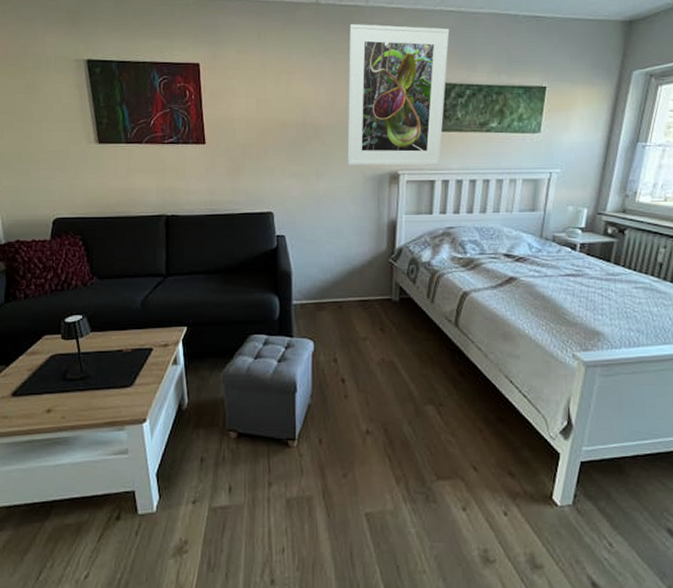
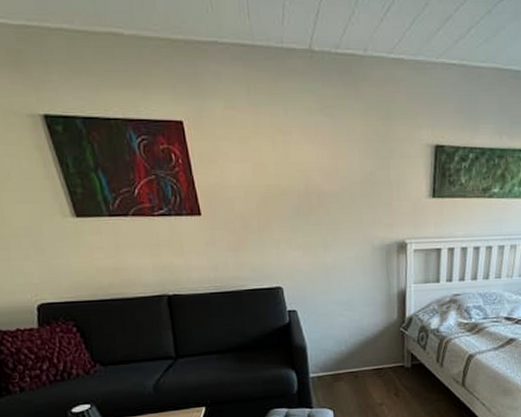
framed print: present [347,24,450,166] -> none [348,77,452,235]

